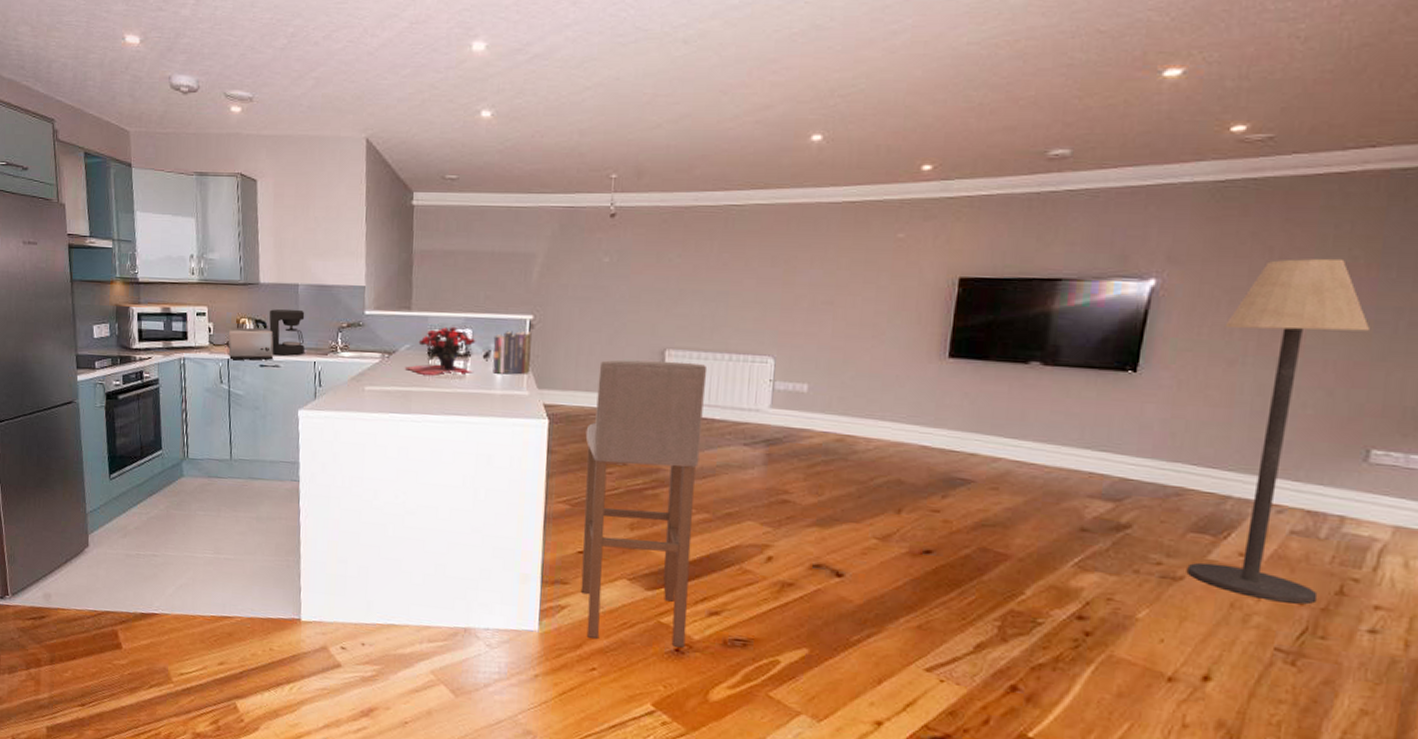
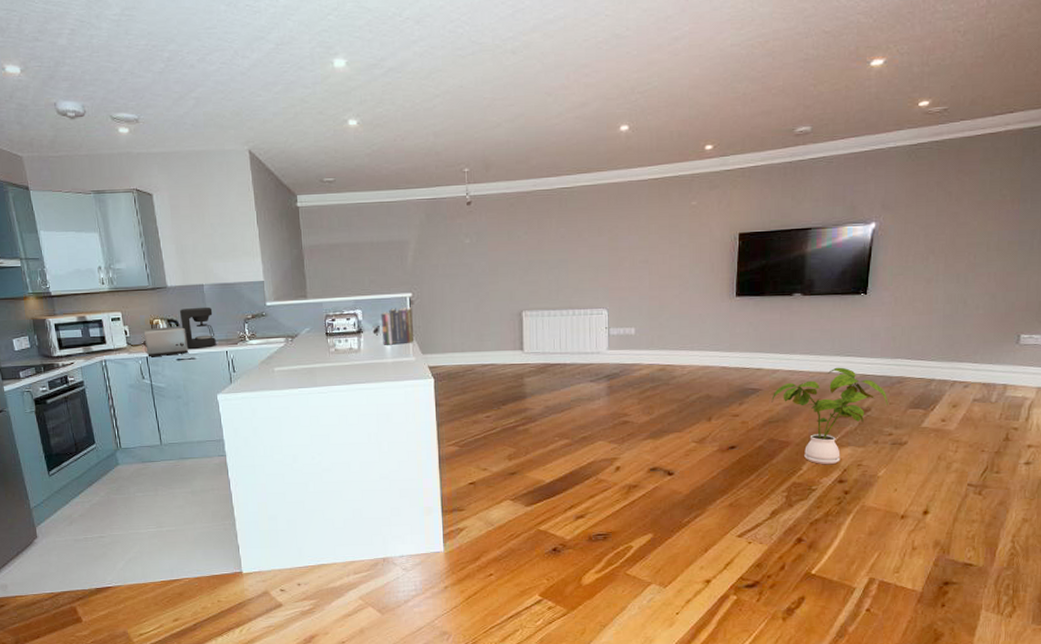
flower arrangement: present [404,326,476,375] -> none [307,308,367,352]
bar stool: present [580,359,708,648] -> none [465,319,560,550]
house plant: none [987,464,1159,594] -> present [771,367,888,465]
floor lamp: present [1186,258,1370,605] -> none [908,197,1015,451]

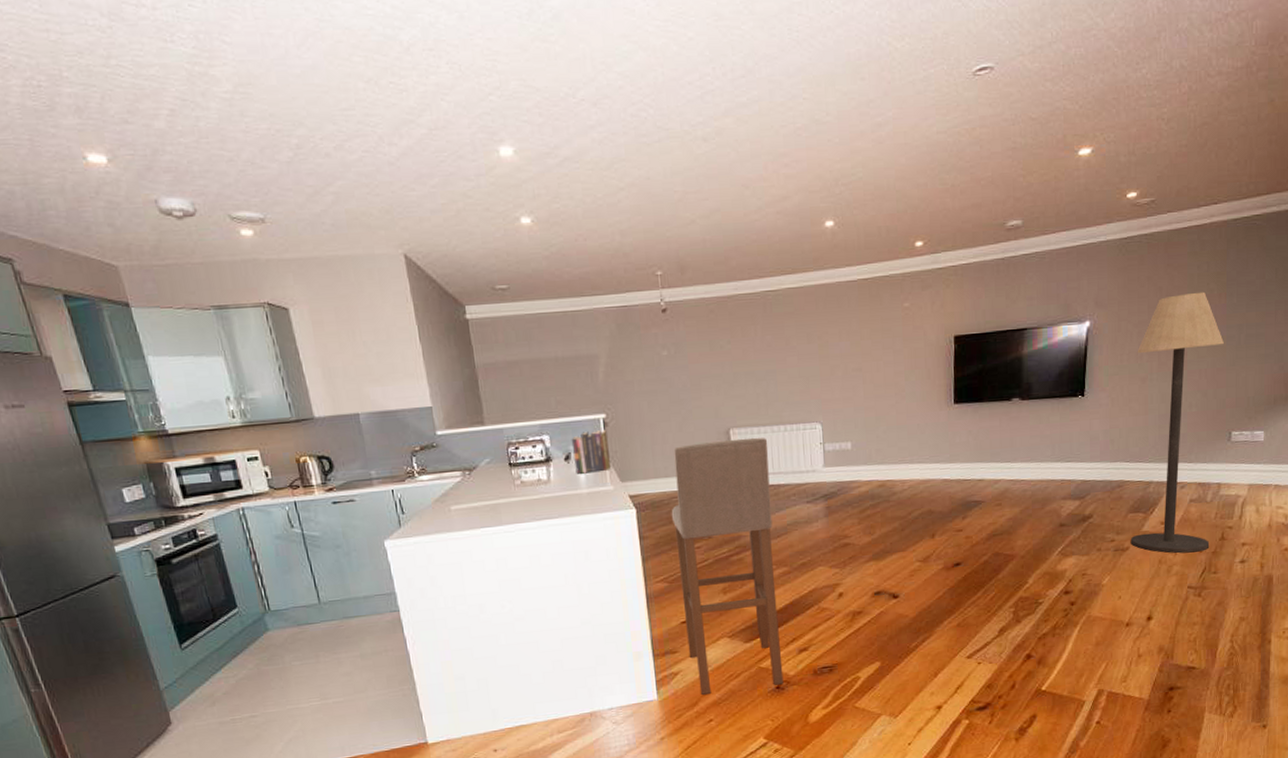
toaster: present [143,326,189,357] -> none [288,463,346,502]
coffee maker: present [179,307,216,350] -> none [331,439,379,490]
bar stool: none [465,319,560,550] -> present [671,437,784,695]
house plant: present [771,367,888,465] -> none [994,473,1109,577]
floor lamp: none [908,197,1015,451] -> present [1130,291,1224,553]

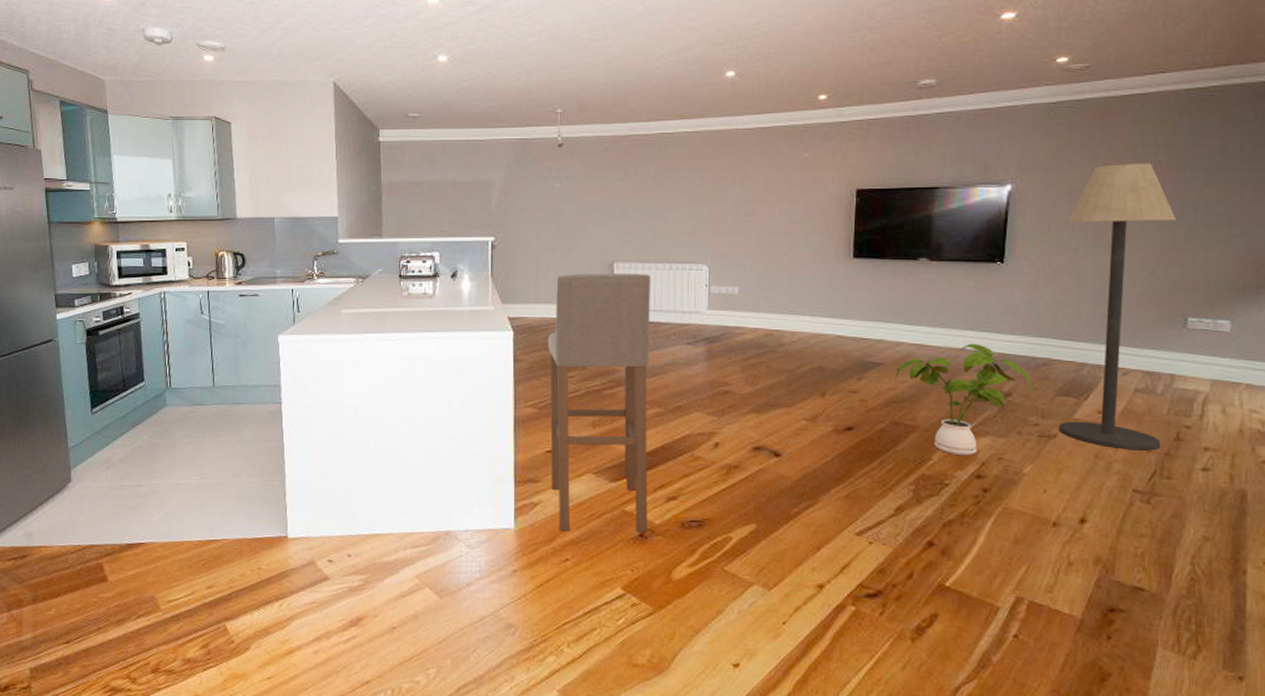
books: present [571,430,612,474] -> none [459,252,495,292]
house plant: none [994,473,1109,577] -> present [895,343,1033,457]

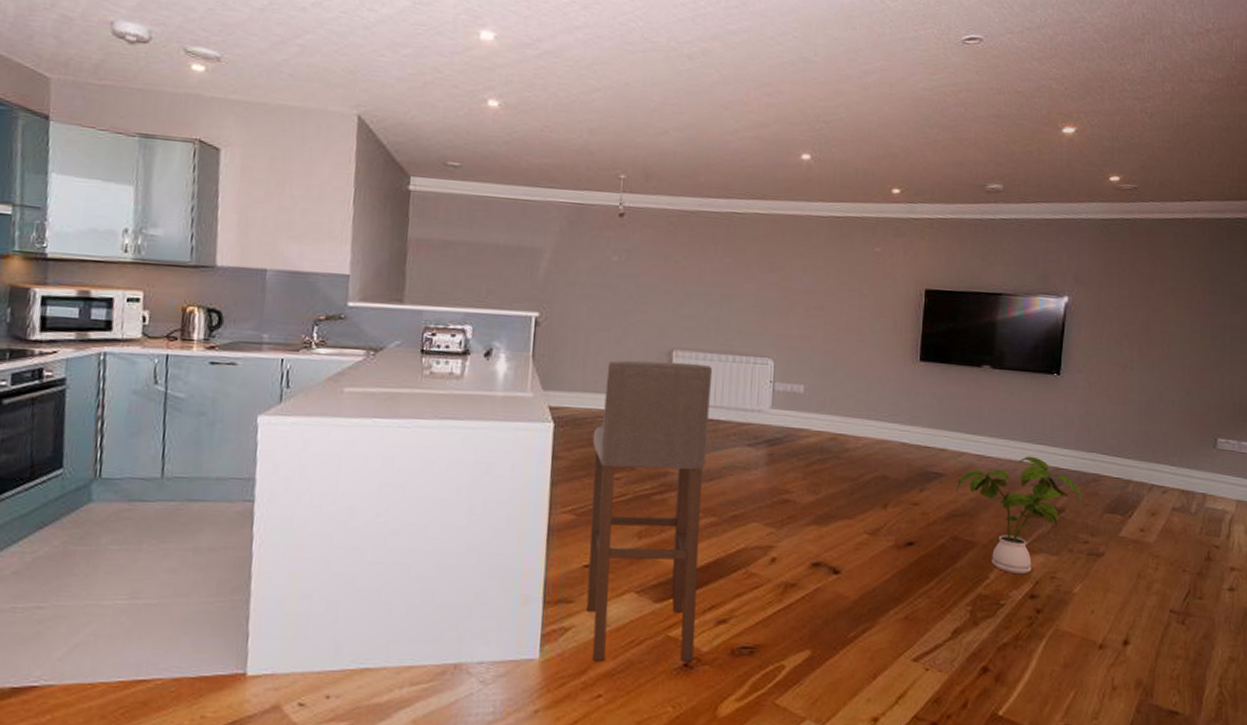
floor lamp: present [1058,163,1176,451] -> none [1106,284,1208,570]

